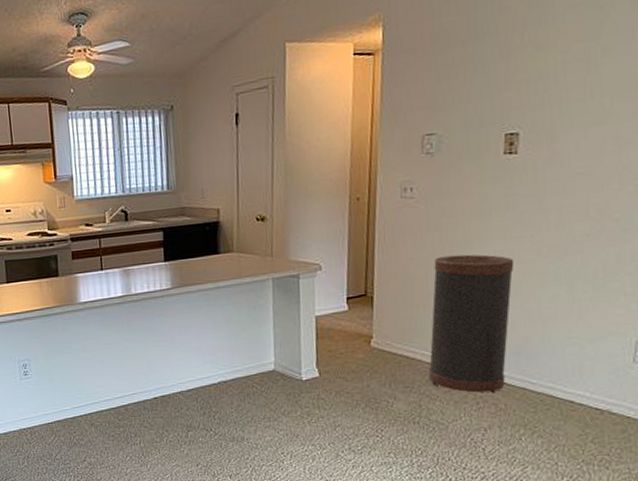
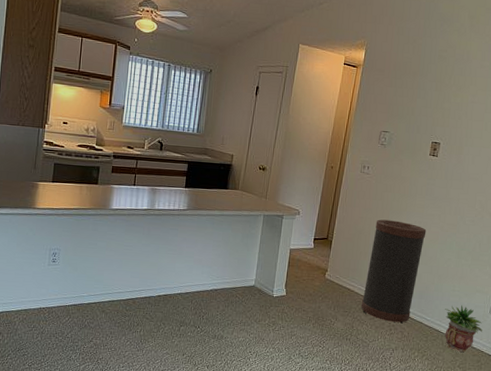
potted plant: none [559,355,625,421] -> present [445,304,482,352]

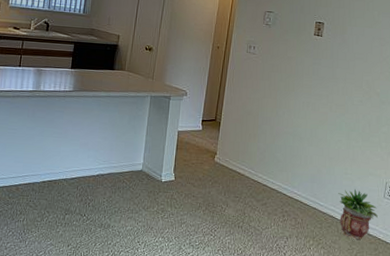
trash can: present [361,219,427,324] -> none [252,100,315,210]

